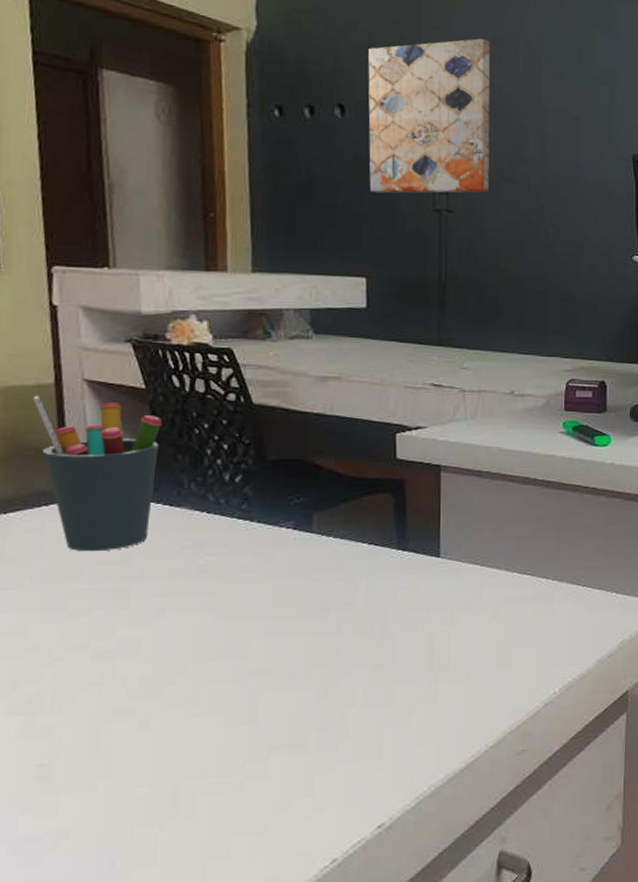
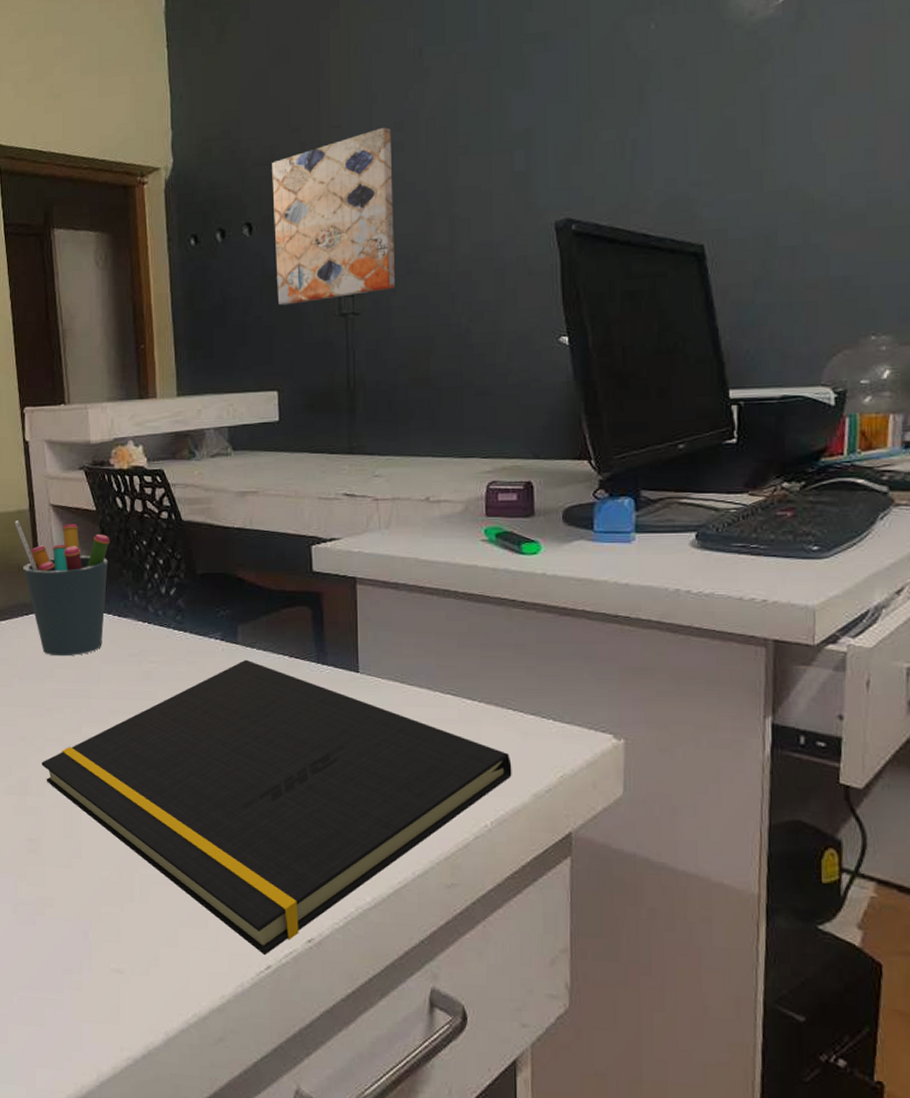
notepad: none [59,548,580,850] -> present [41,659,512,956]

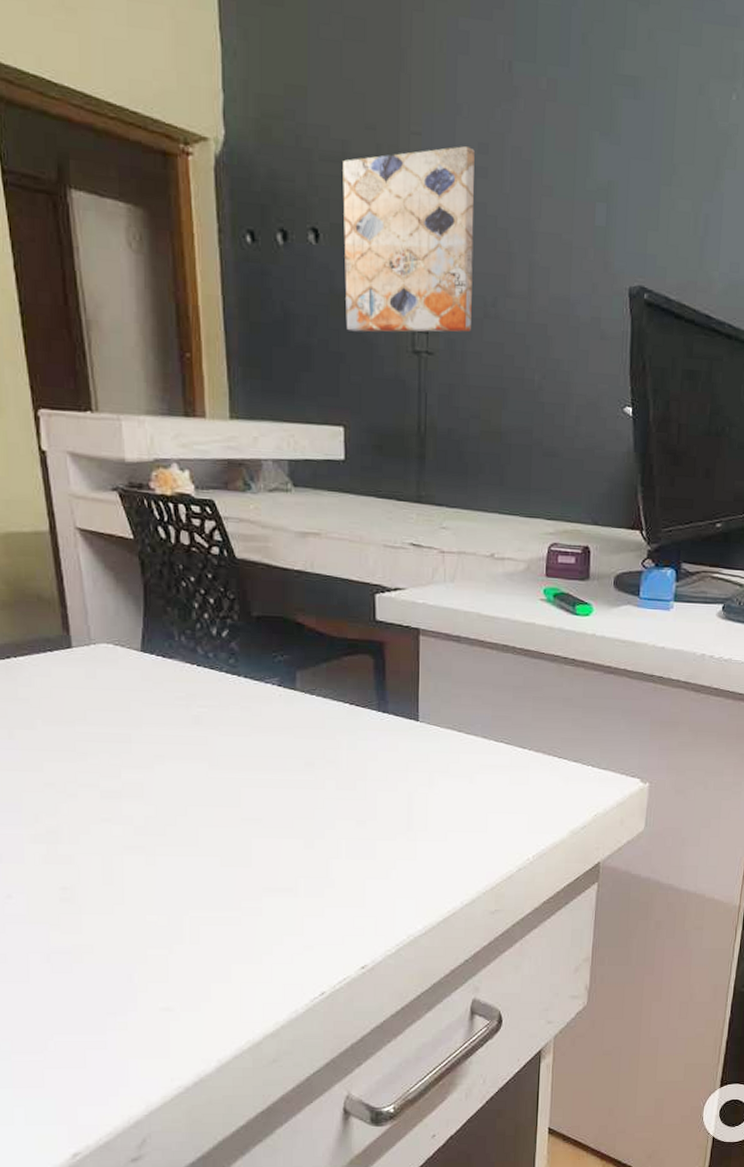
pen holder: present [14,520,110,657] -> none [31,543,152,698]
notepad: present [41,659,512,956] -> none [74,705,554,983]

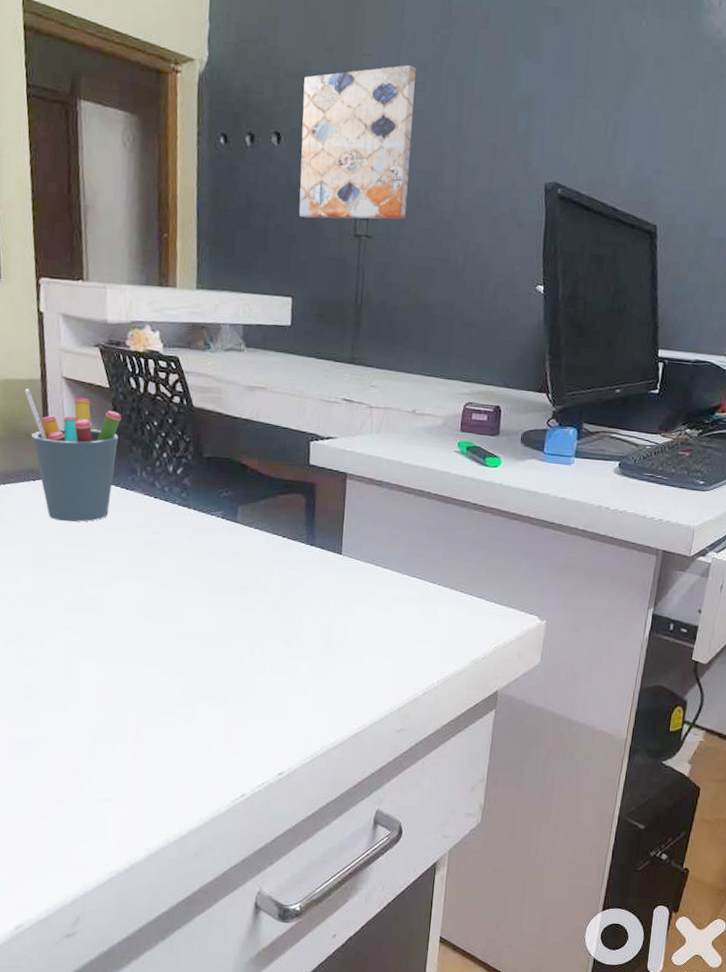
pen holder: none [31,543,152,698] -> present [24,389,122,522]

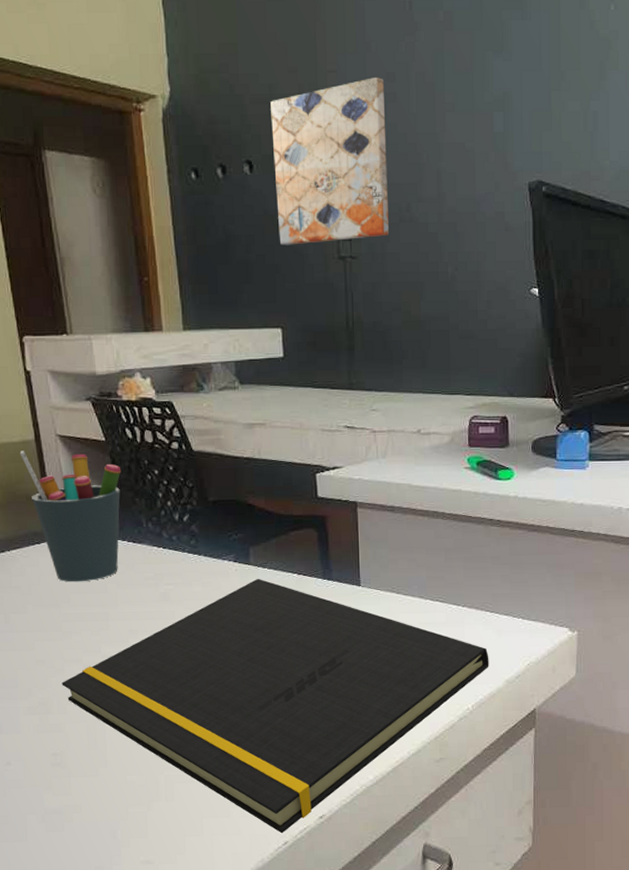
notepad: none [42,536,459,786] -> present [62,578,489,834]

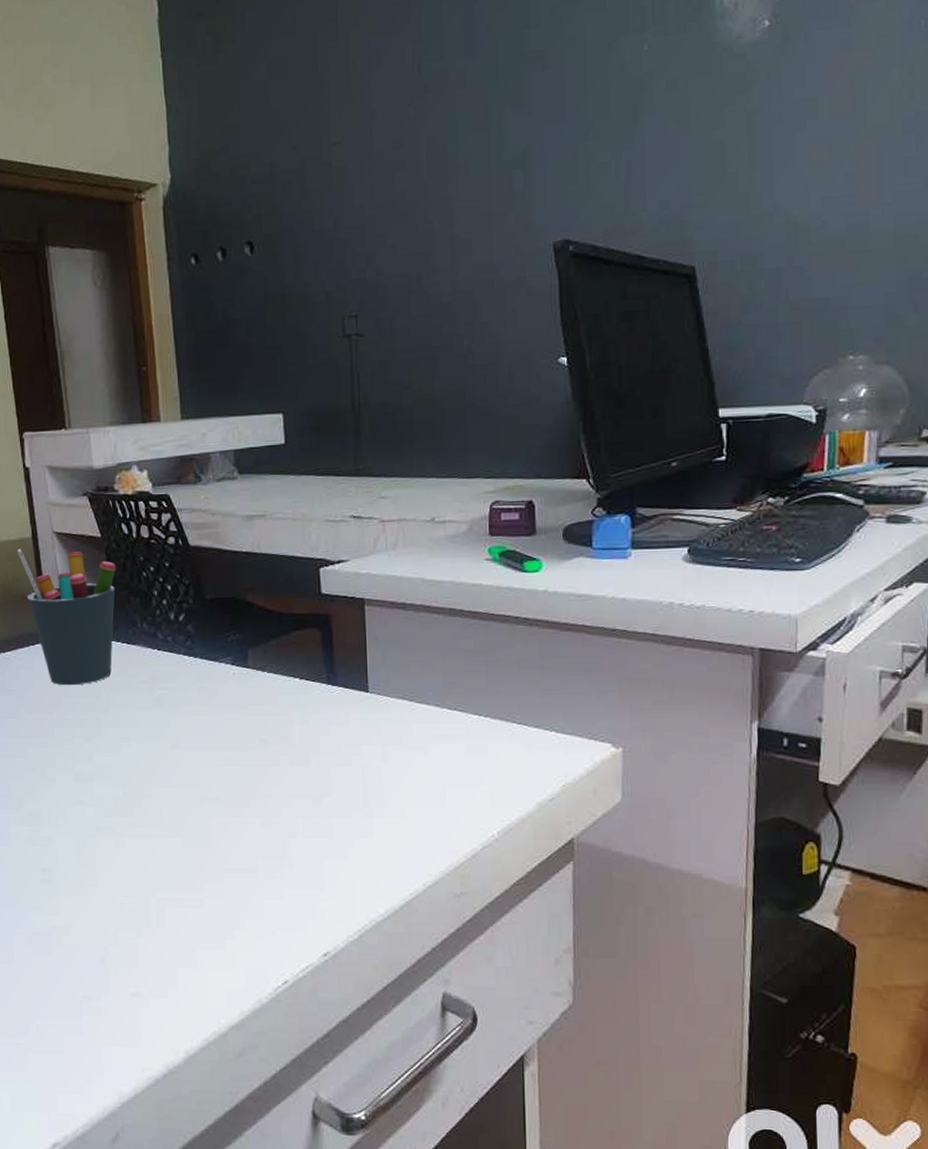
notepad: present [62,578,489,834] -> none [53,682,517,971]
wall art: present [270,76,389,245] -> none [272,144,398,327]

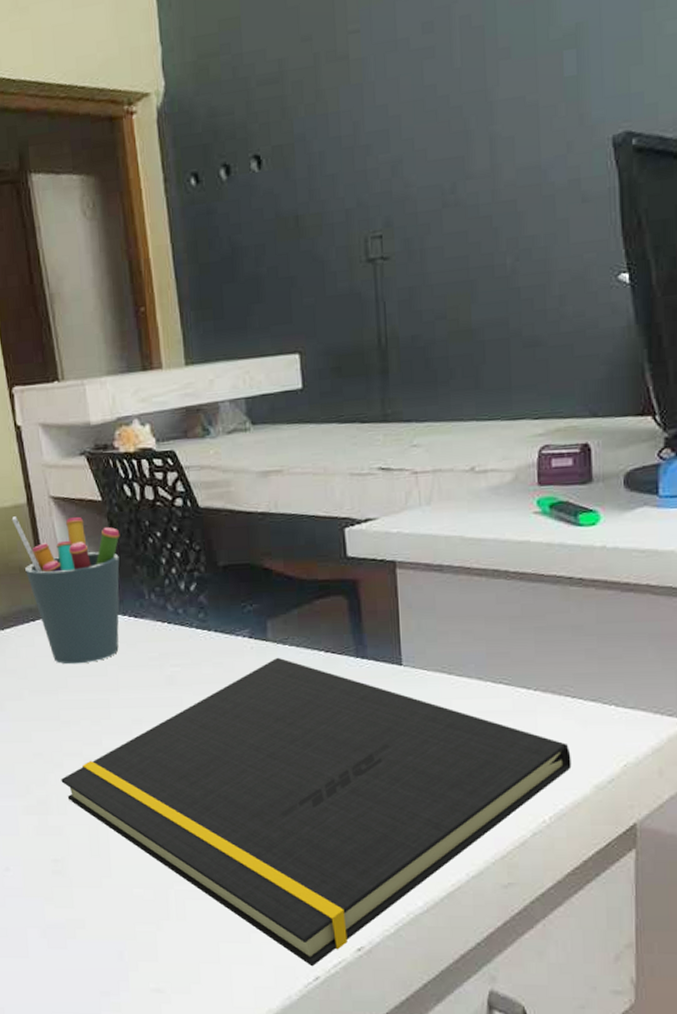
notepad: none [53,682,517,971] -> present [61,657,572,967]

